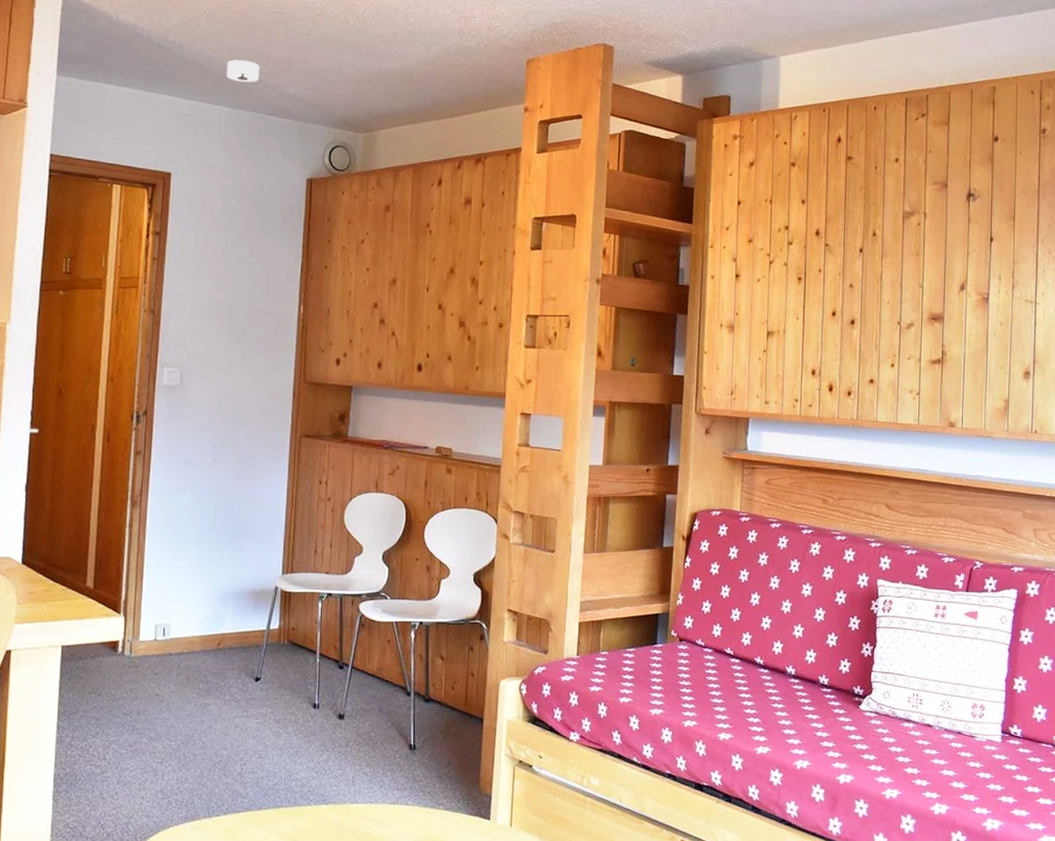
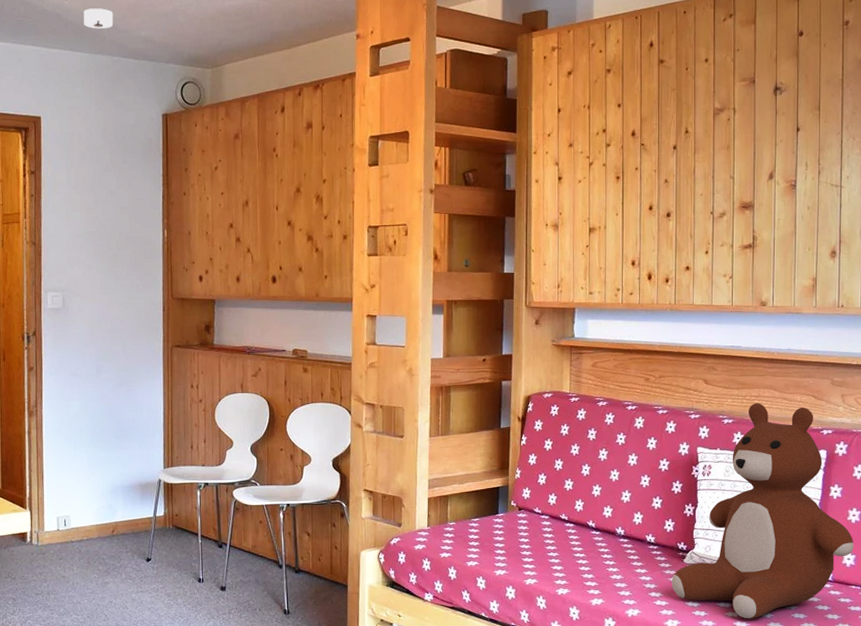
teddy bear: none [845,533,1046,777] -> present [671,403,854,619]

